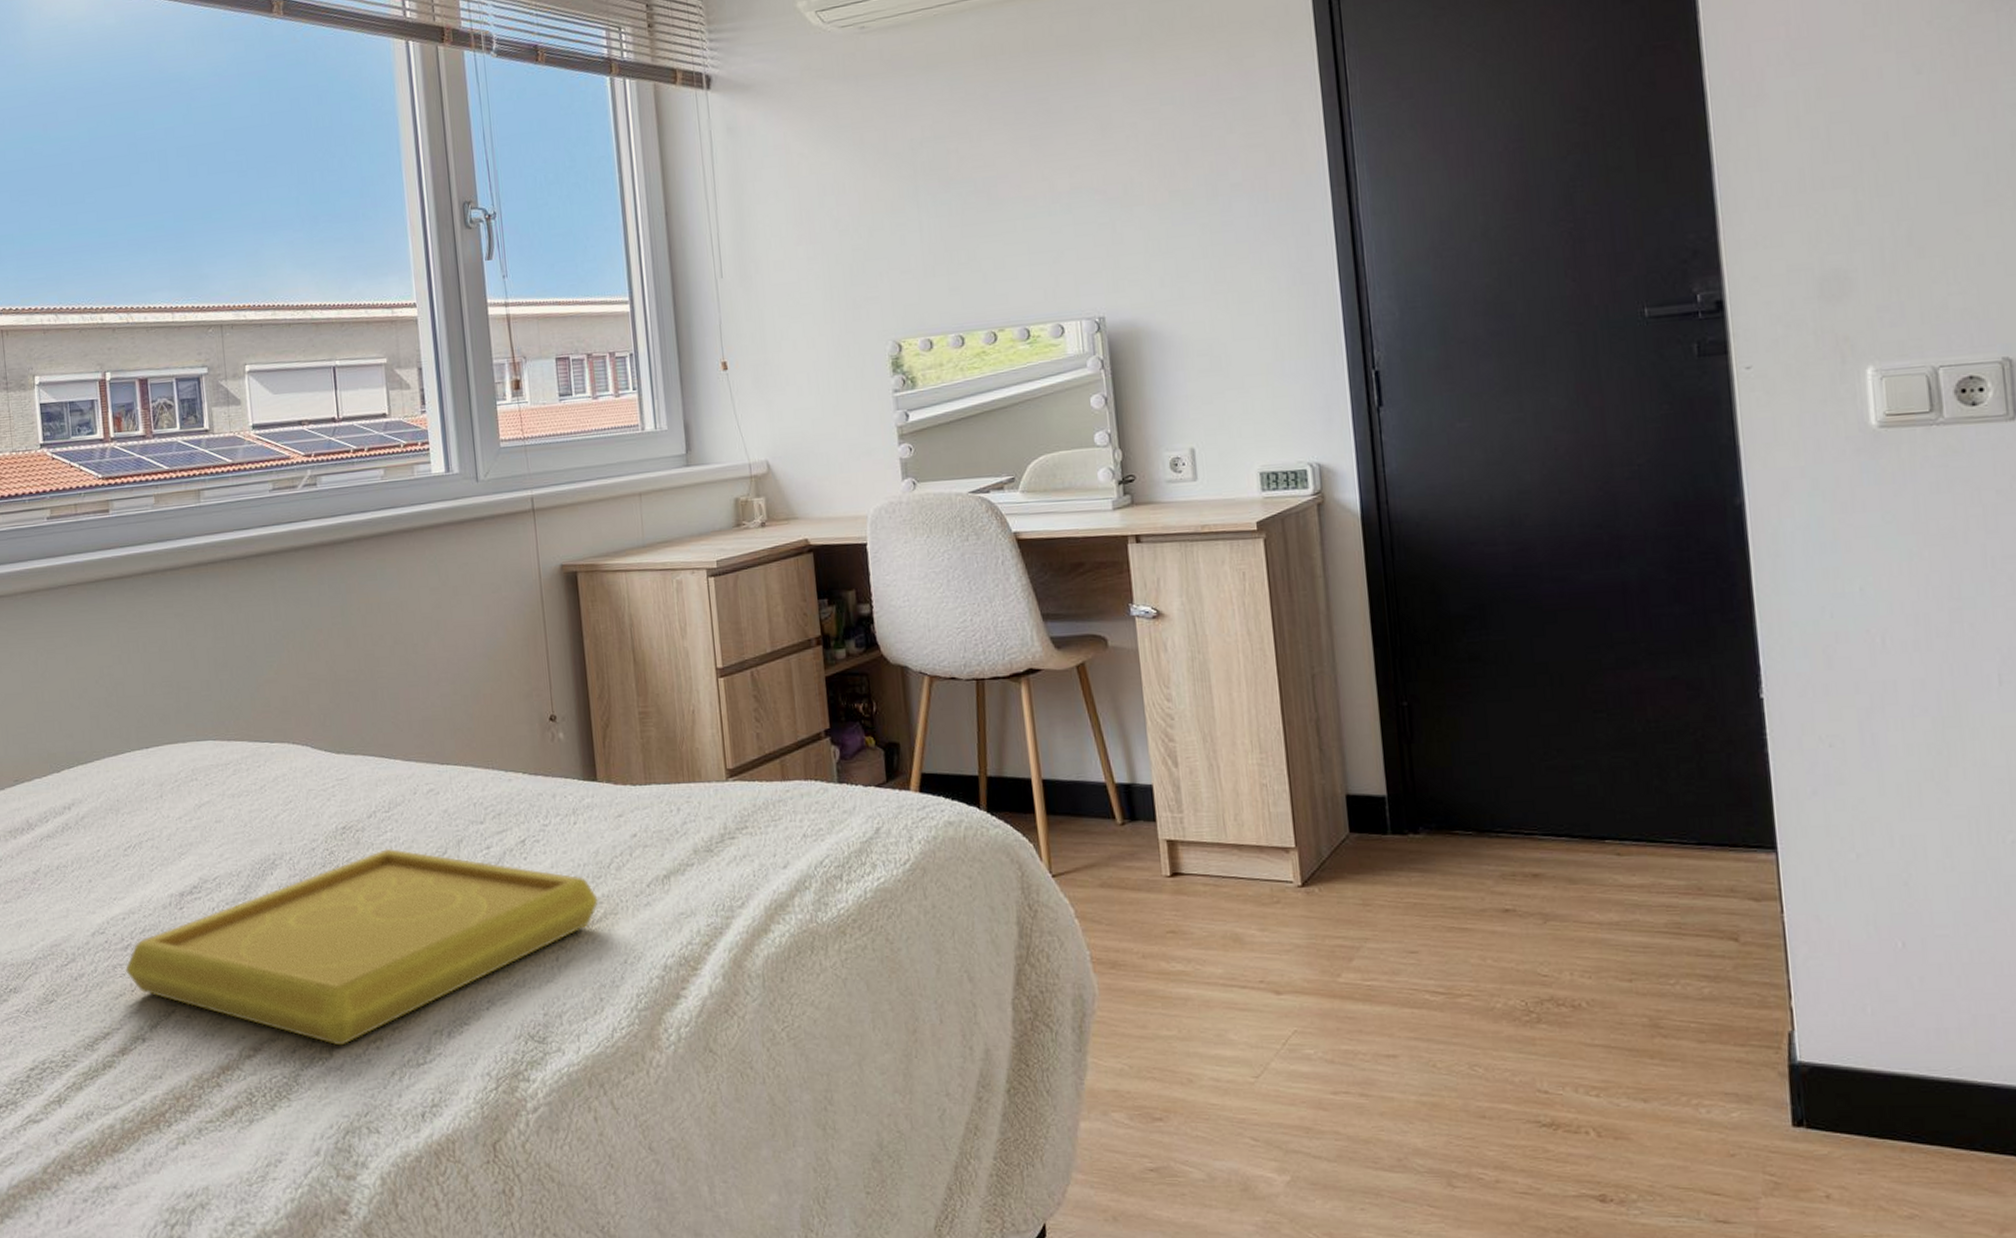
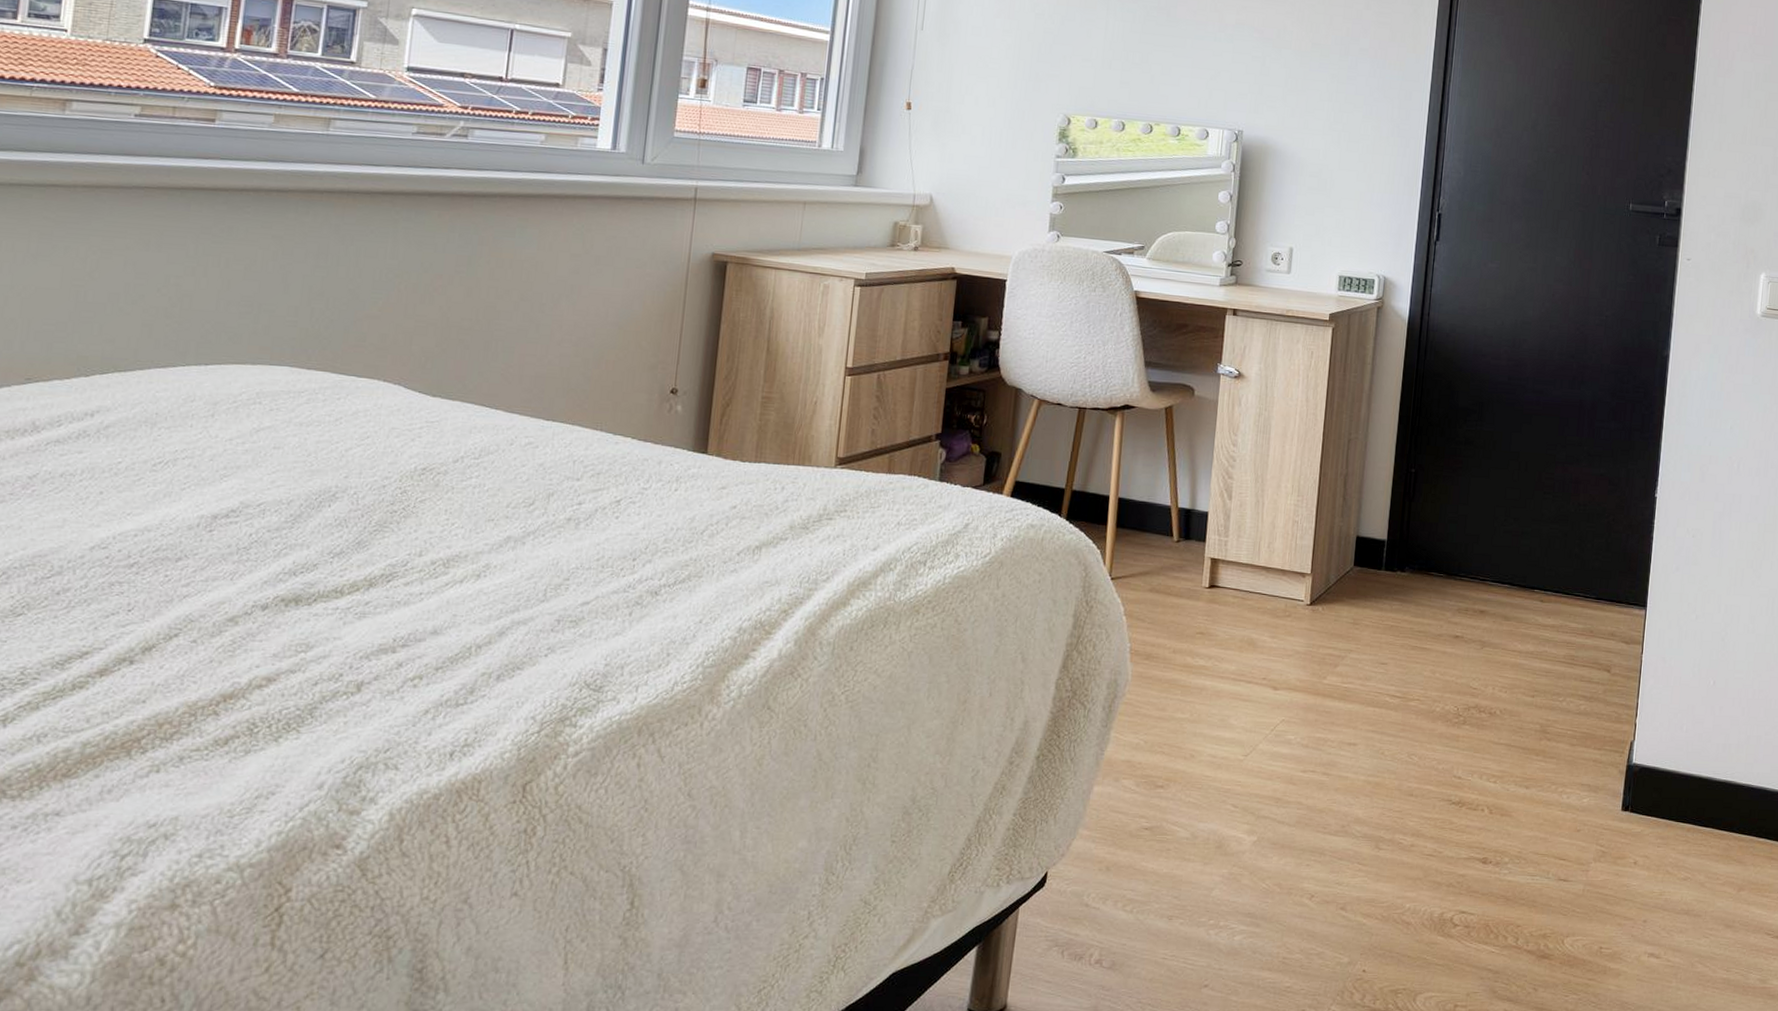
serving tray: present [125,849,599,1046] -> none [125,494,685,682]

